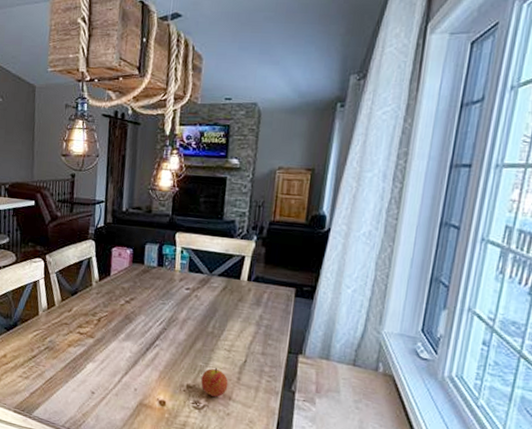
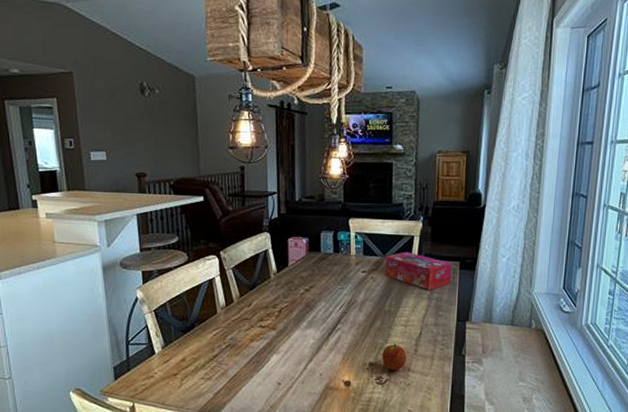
tissue box: none [210,272,287,316] -> present [385,251,452,290]

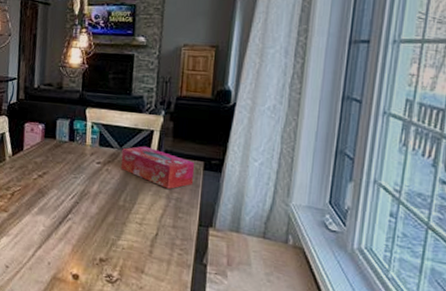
fruit: present [382,344,407,371] -> none [113,241,141,271]

